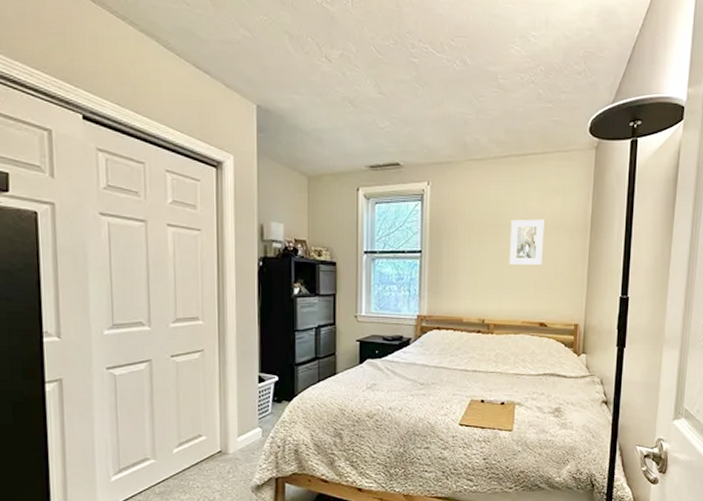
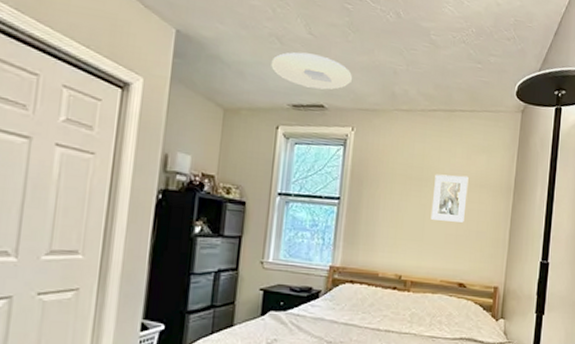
ceiling light: none [346,113,425,148] -> present [271,52,353,90]

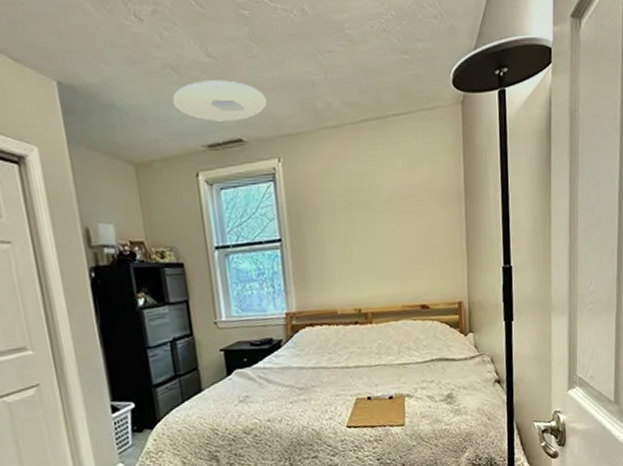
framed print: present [430,174,469,223] -> none [378,189,417,244]

